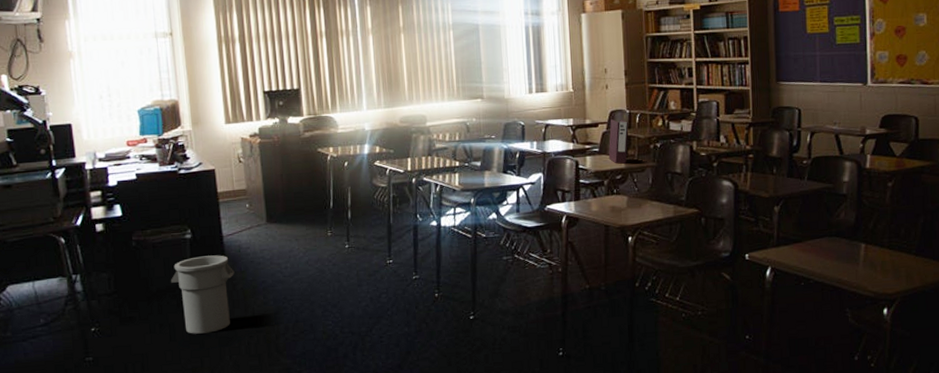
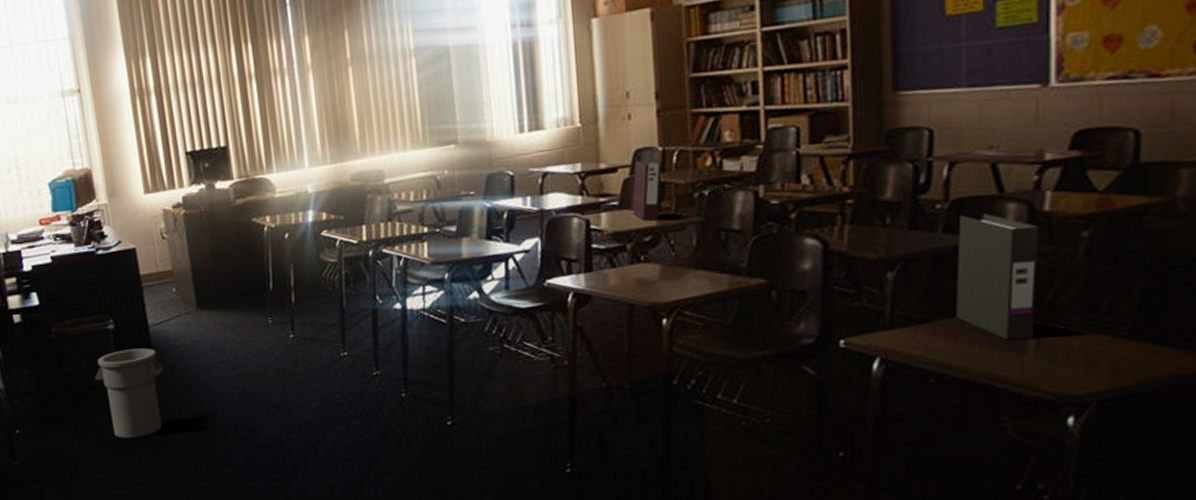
binder: none [816,168,864,256] -> present [956,213,1039,341]

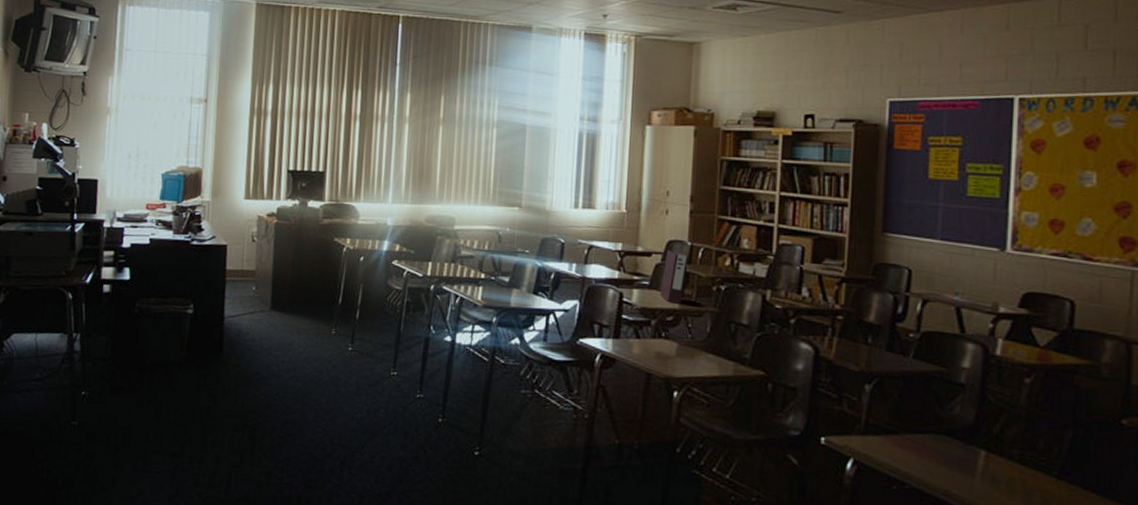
trash can: present [95,348,164,438] -> none [166,334,230,418]
binder: present [956,213,1039,341] -> none [919,347,991,464]

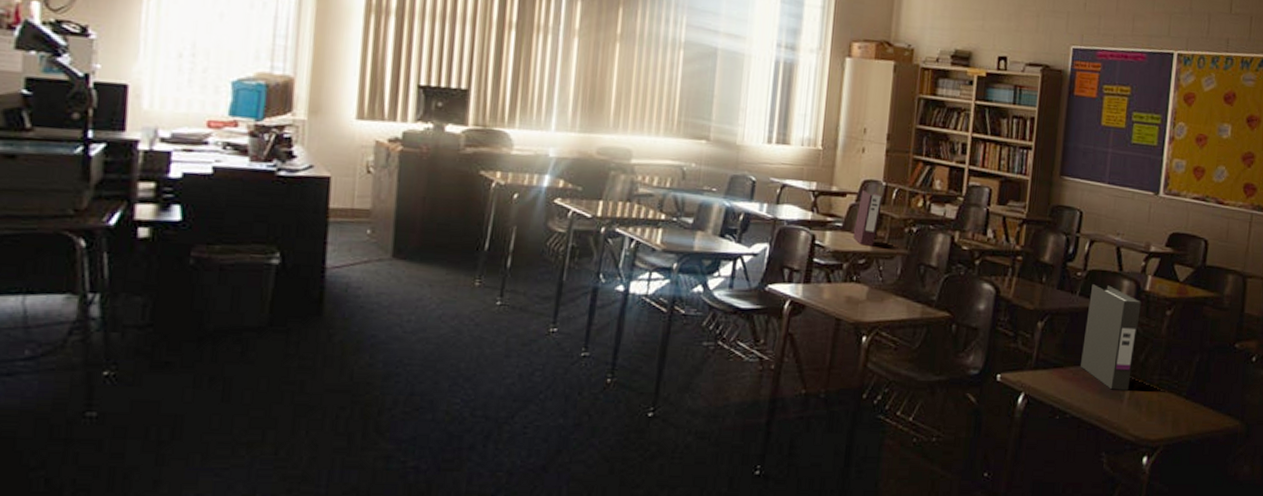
binder: none [919,347,991,464] -> present [1081,284,1141,391]

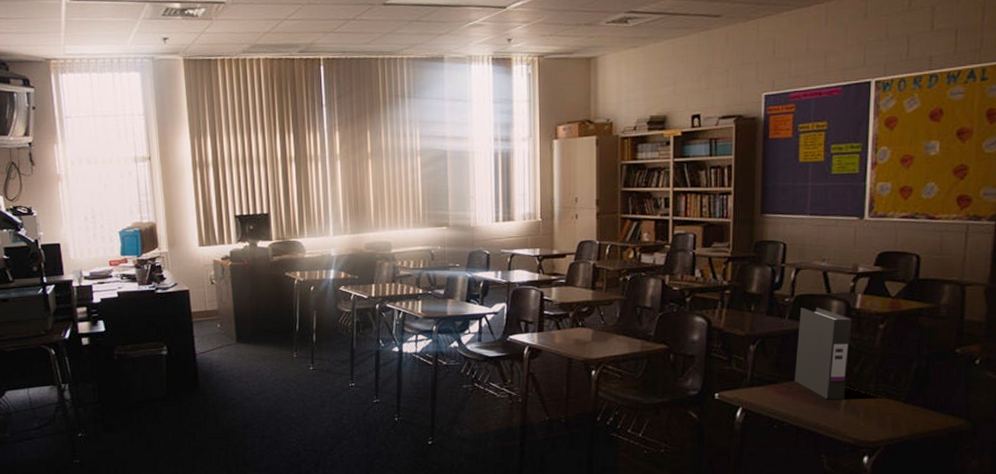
binder: present [852,190,883,246] -> none [575,250,597,296]

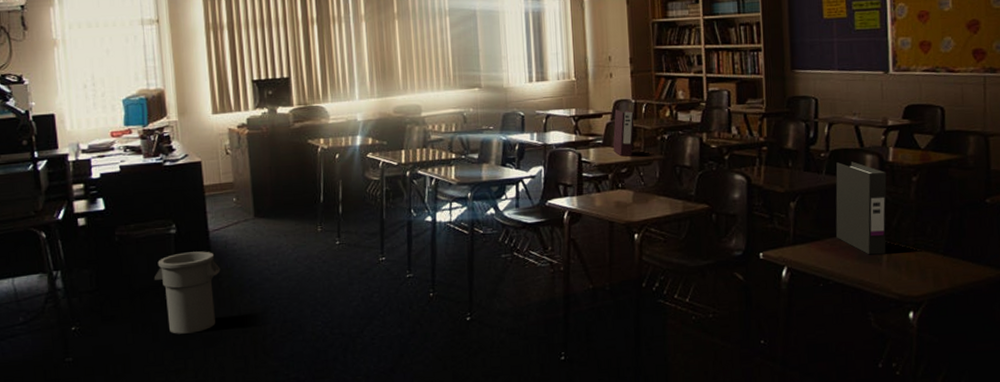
trash can: none [149,371,207,444] -> present [155,251,221,334]
binder: none [575,250,597,296] -> present [613,109,634,157]

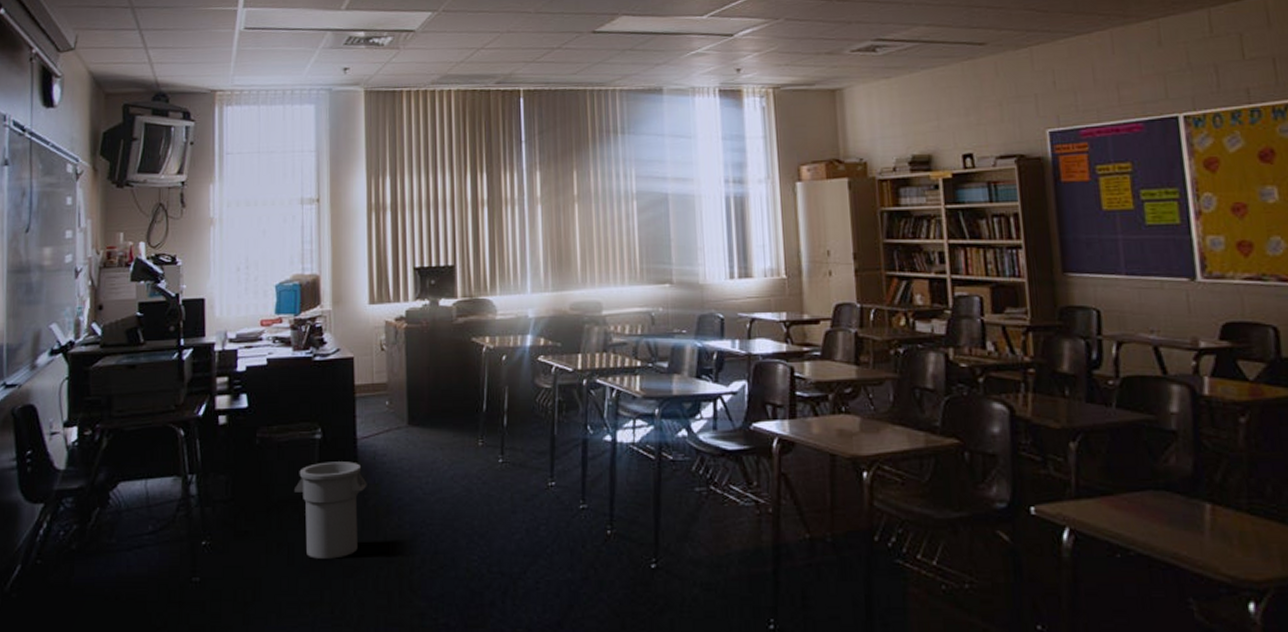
binder: present [613,109,634,157] -> none [833,315,860,373]
binder: present [835,161,887,255] -> none [1130,393,1208,519]

